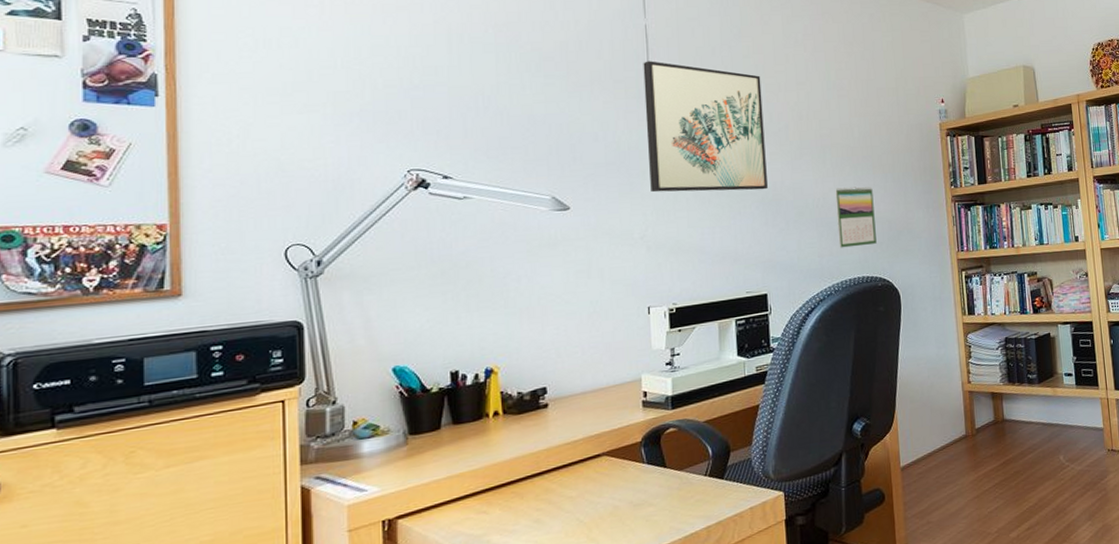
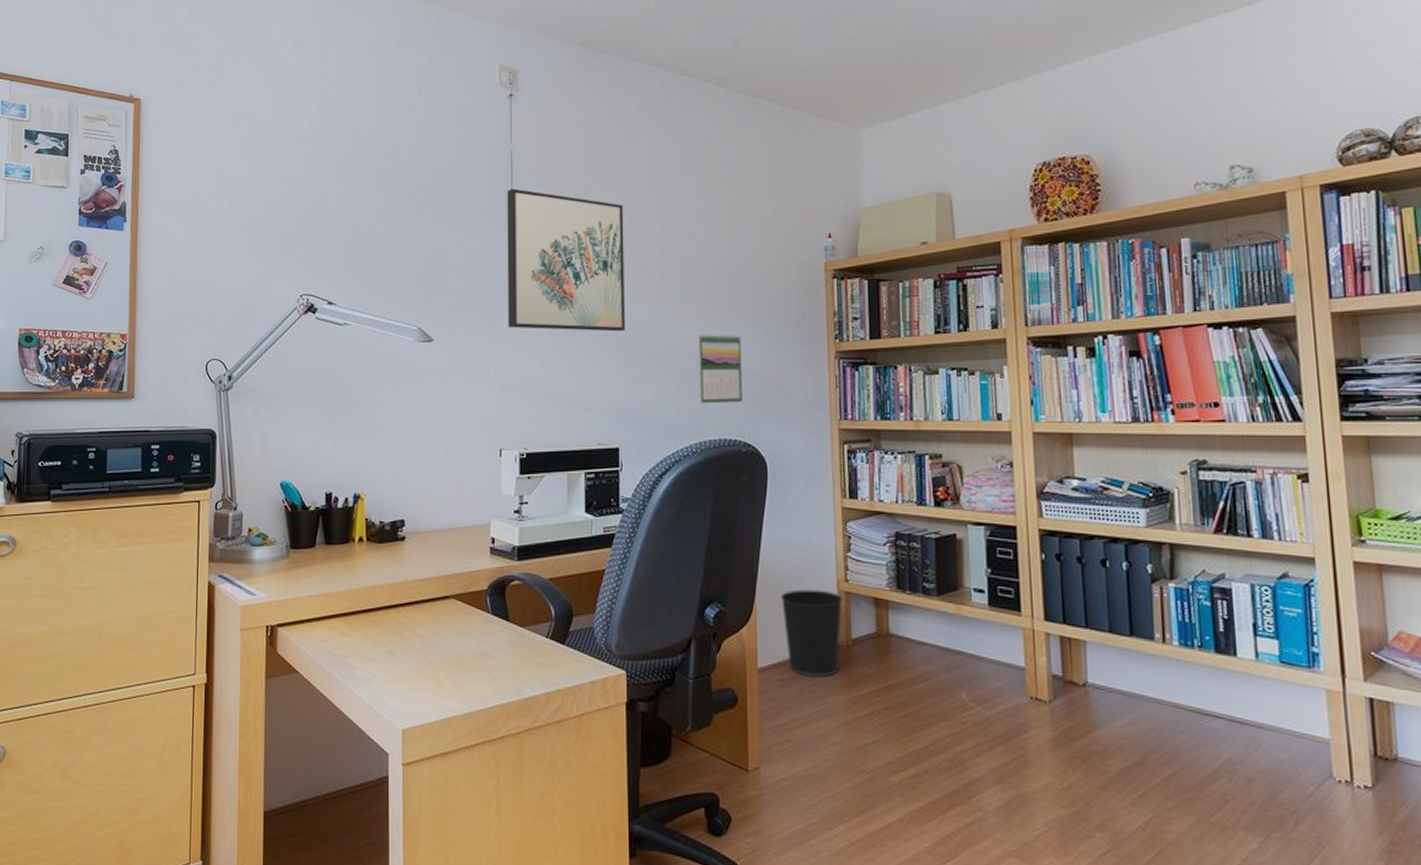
wastebasket: none [916,393,968,467] -> present [780,589,843,677]

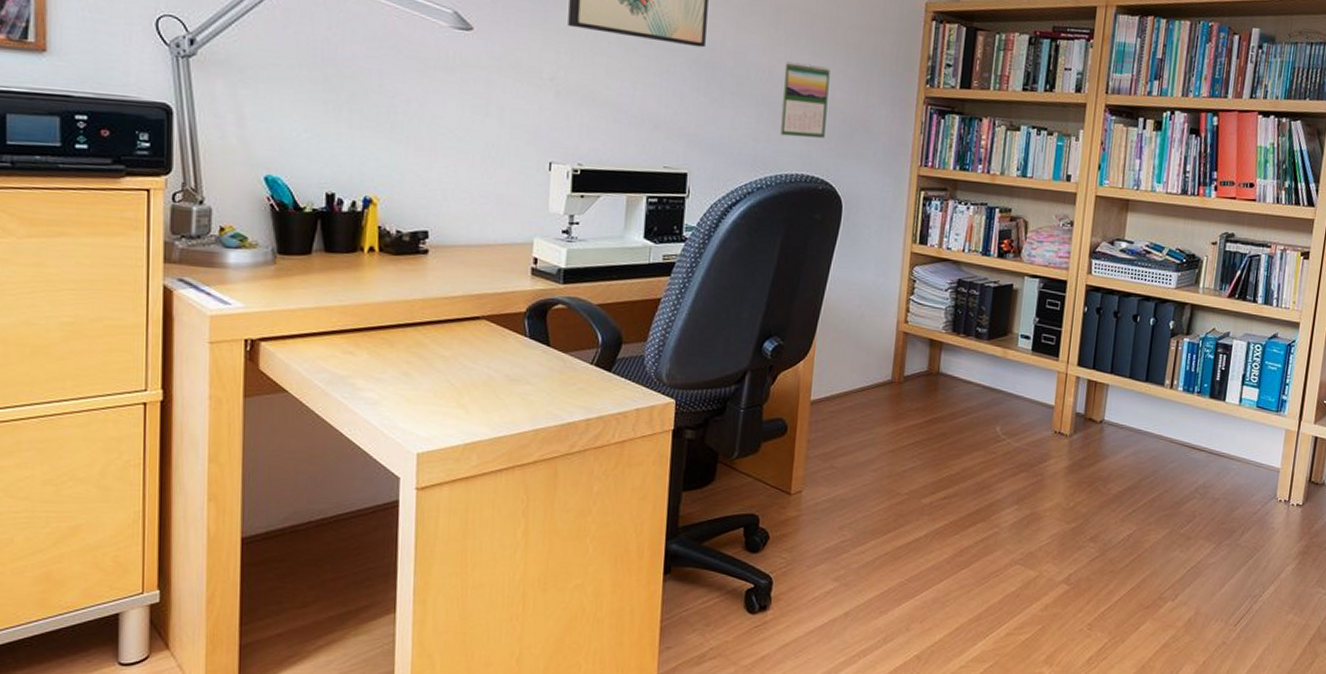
wastebasket: present [780,589,843,677] -> none [840,328,901,410]

